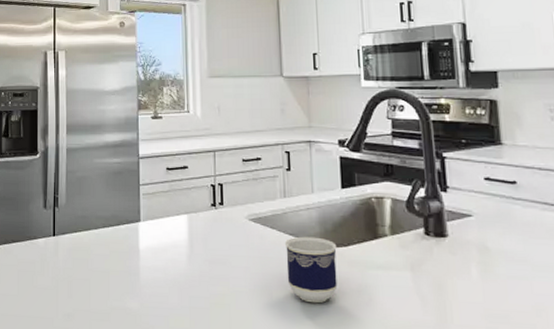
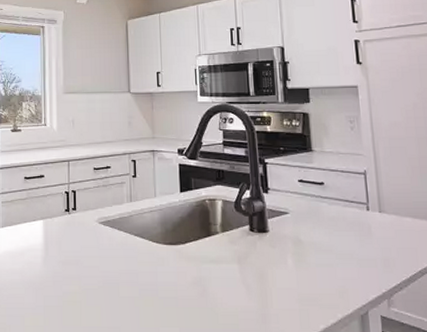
cup: present [284,236,337,304] -> none [130,236,176,297]

